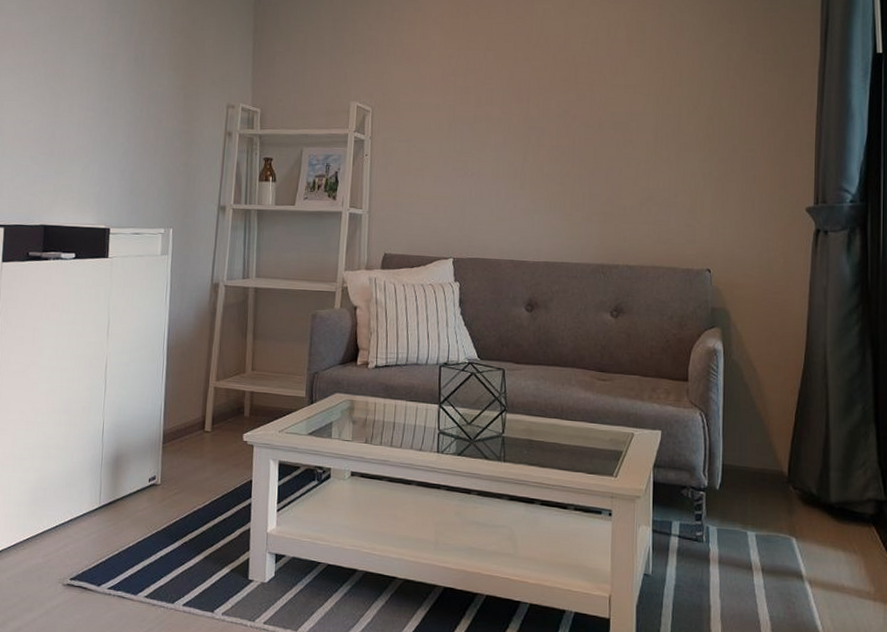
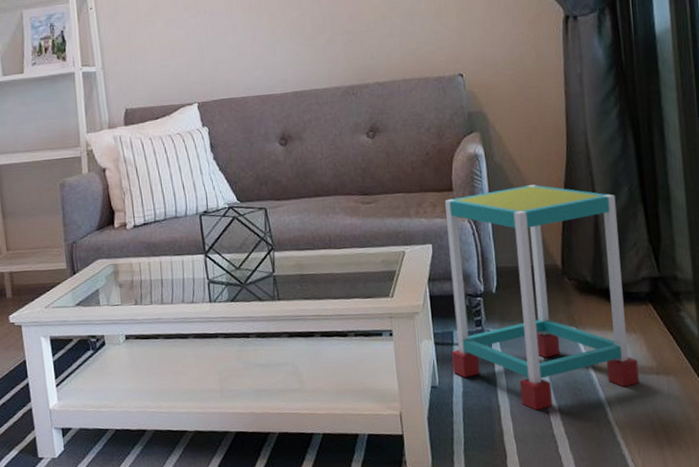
side table: none [667,387,856,617] -> present [444,184,640,411]

